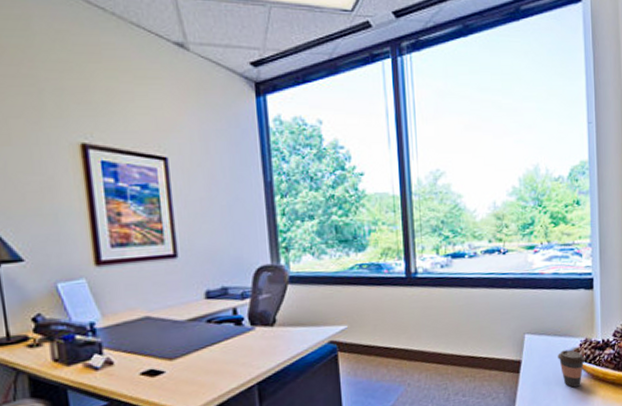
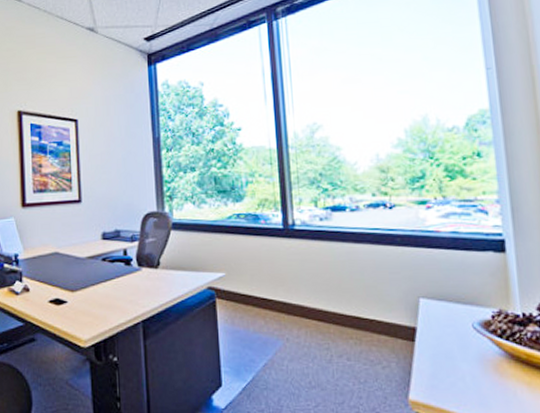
coffee cup: present [558,349,585,388] -> none [462,321,500,367]

